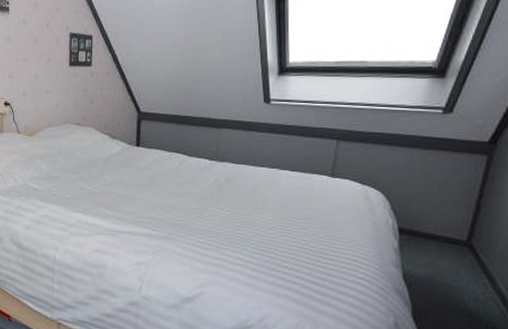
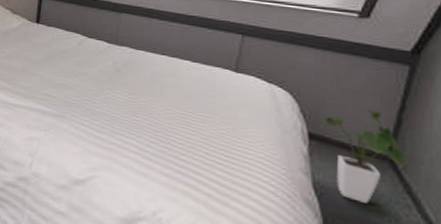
house plant: none [409,200,484,287] -> present [320,109,407,204]

